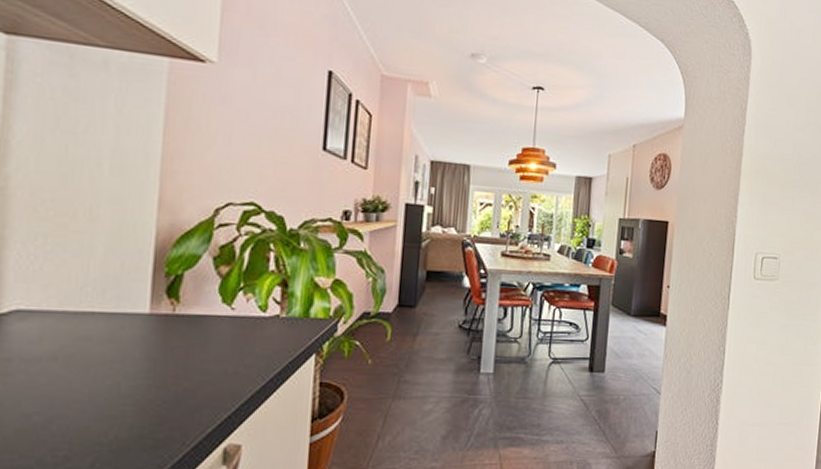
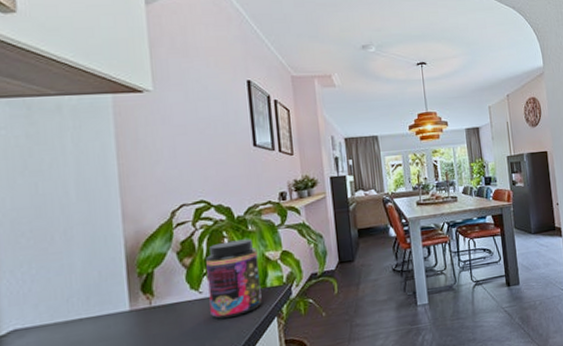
jar: none [240,255,306,345] -> present [206,239,262,319]

